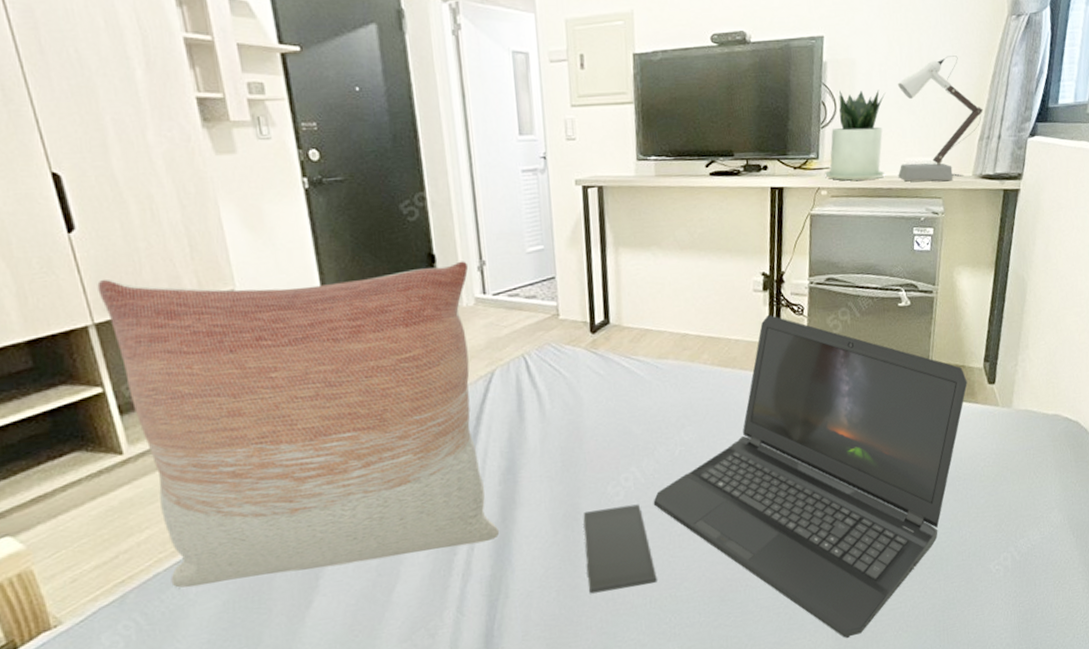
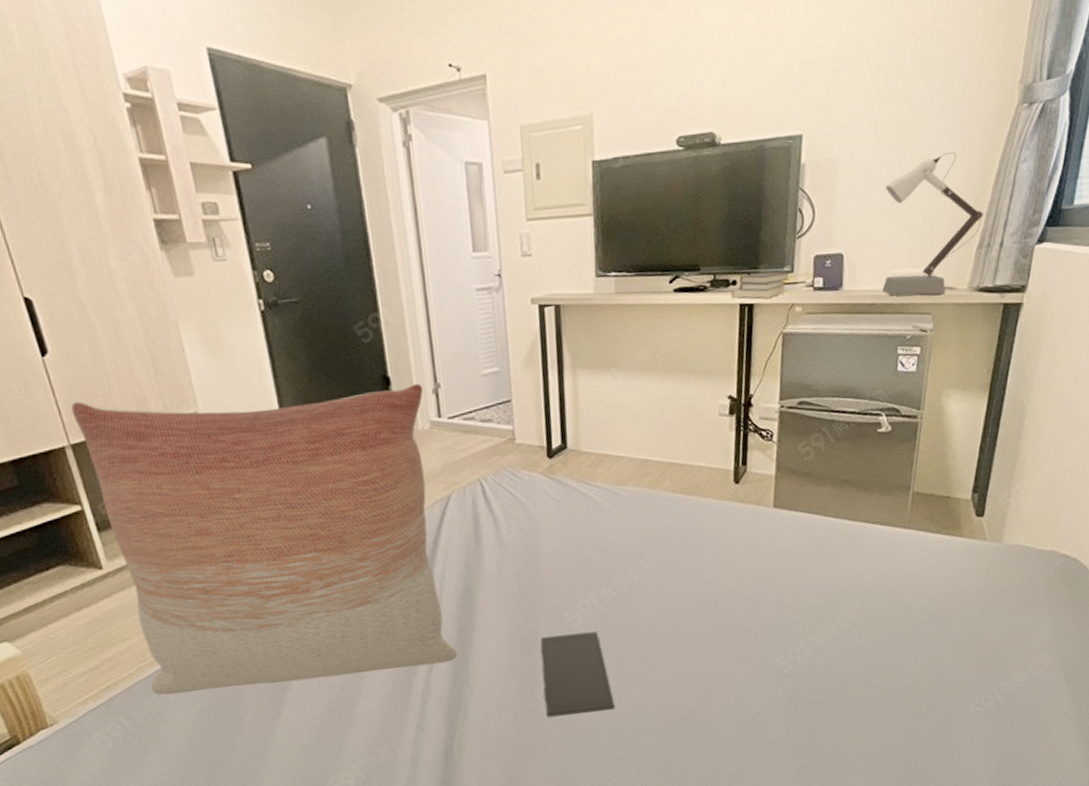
laptop computer: present [653,314,968,639] -> none [611,439,952,774]
books: none [762,157,816,183] -> present [730,271,790,299]
planter: present [825,90,886,181] -> none [800,194,871,296]

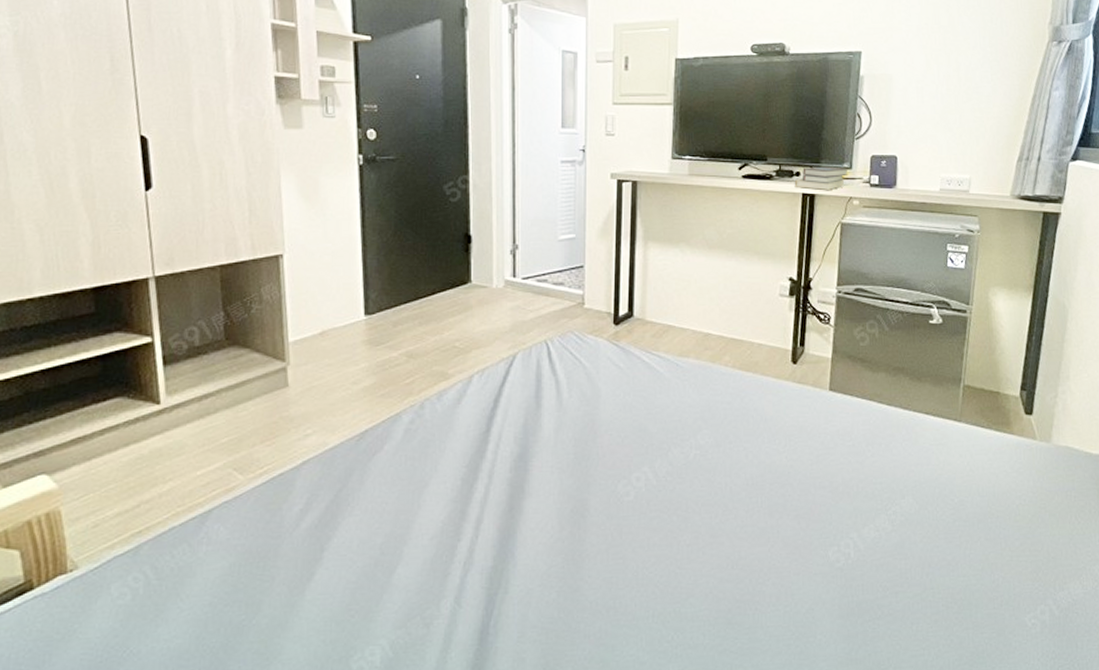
pillow: present [71,383,458,696] -> none [162,235,506,546]
smartphone: present [540,631,615,718] -> none [589,507,662,599]
desk lamp: present [882,152,984,296] -> none [932,77,1023,200]

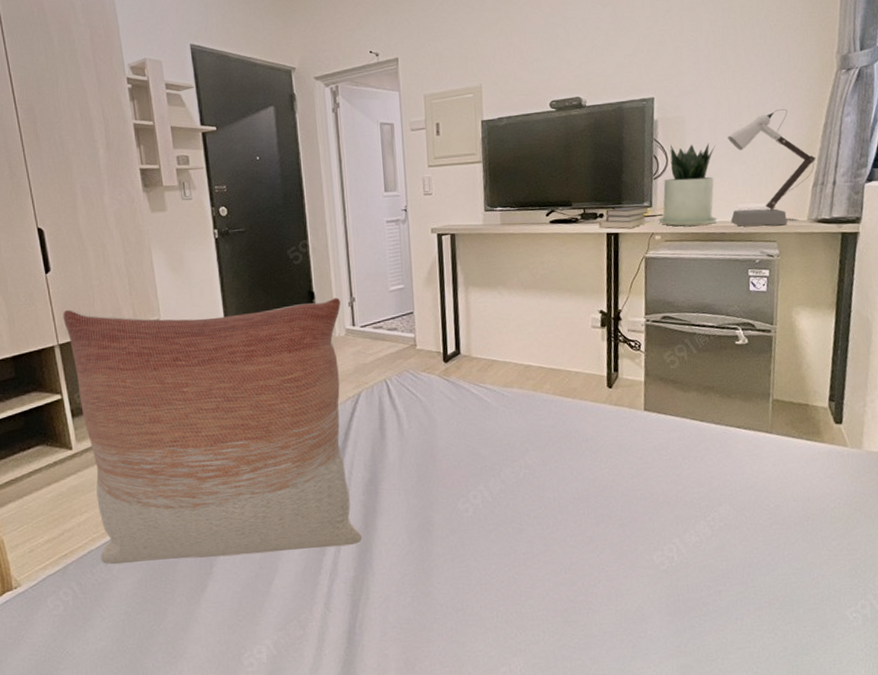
pillow: none [162,235,506,546] -> present [63,297,363,565]
planter: none [858,104,922,194] -> present [658,143,717,227]
desk lamp: none [932,77,1023,200] -> present [727,109,816,227]

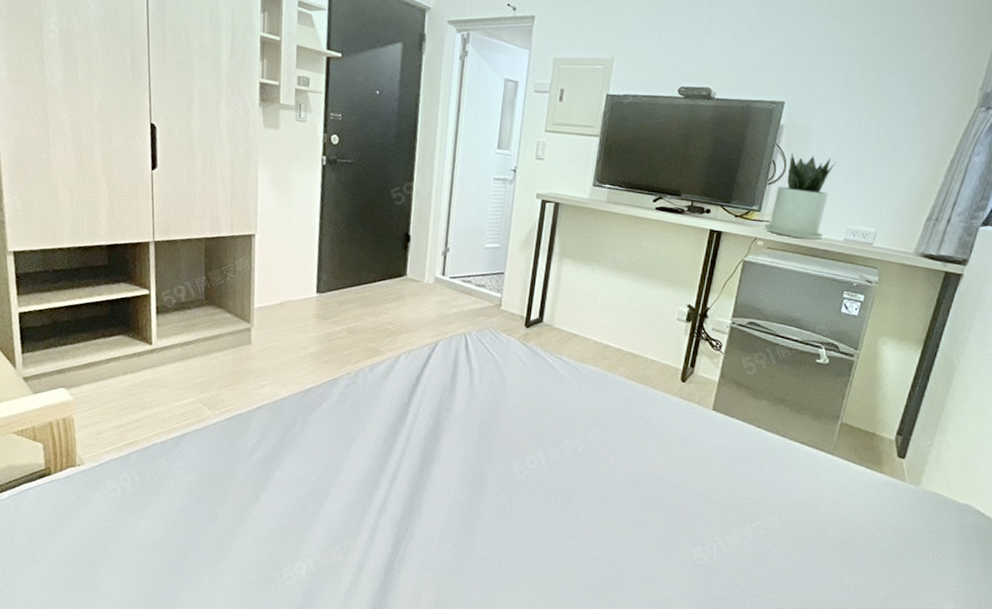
pillow: present [63,297,363,565] -> none [162,208,435,486]
books: present [598,206,649,229] -> none [703,206,757,230]
desk lamp: present [727,109,816,227] -> none [836,136,936,254]

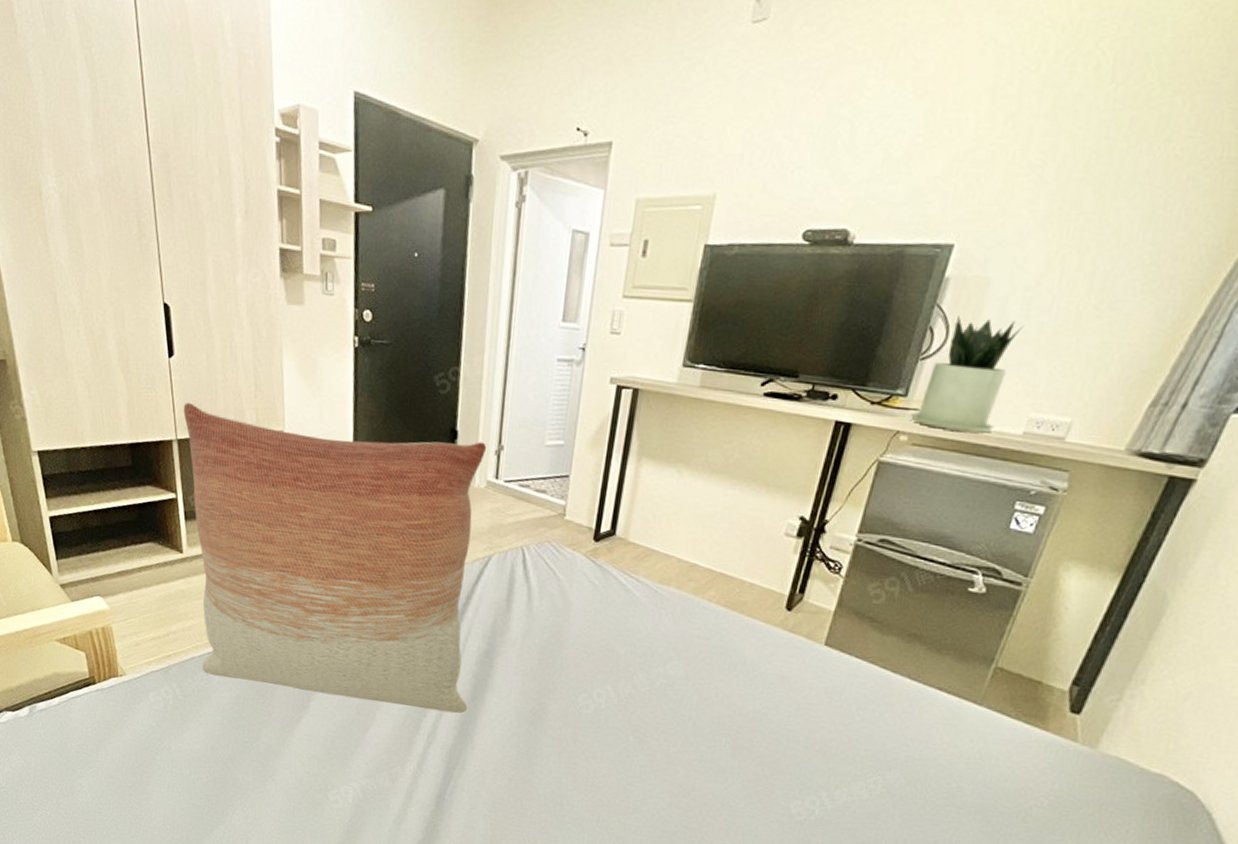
pillow: none [162,208,435,486] -> present [183,402,487,714]

